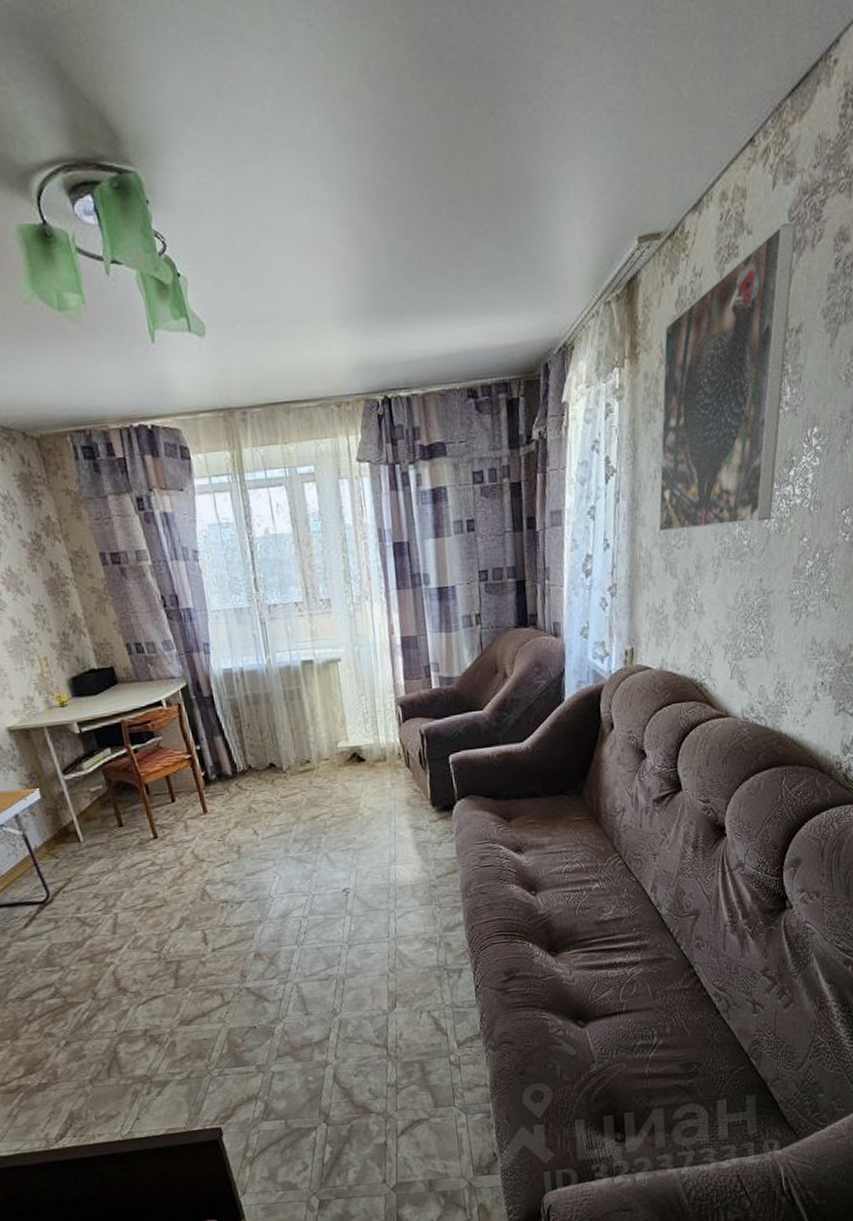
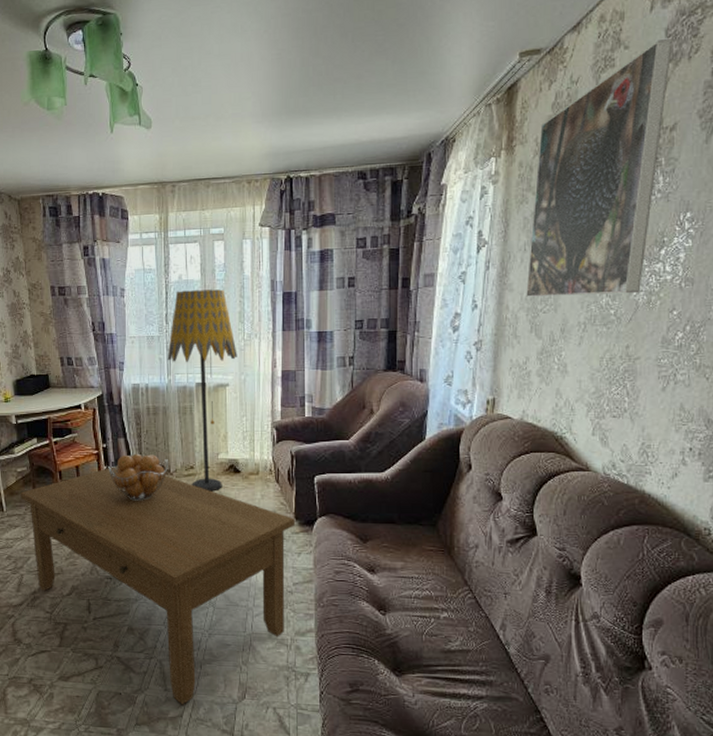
coffee table: none [99,771,433,1027] -> present [20,467,296,705]
fruit basket: none [206,751,280,809] -> present [108,453,168,501]
floor lamp: none [262,543,347,787] -> present [167,289,237,492]

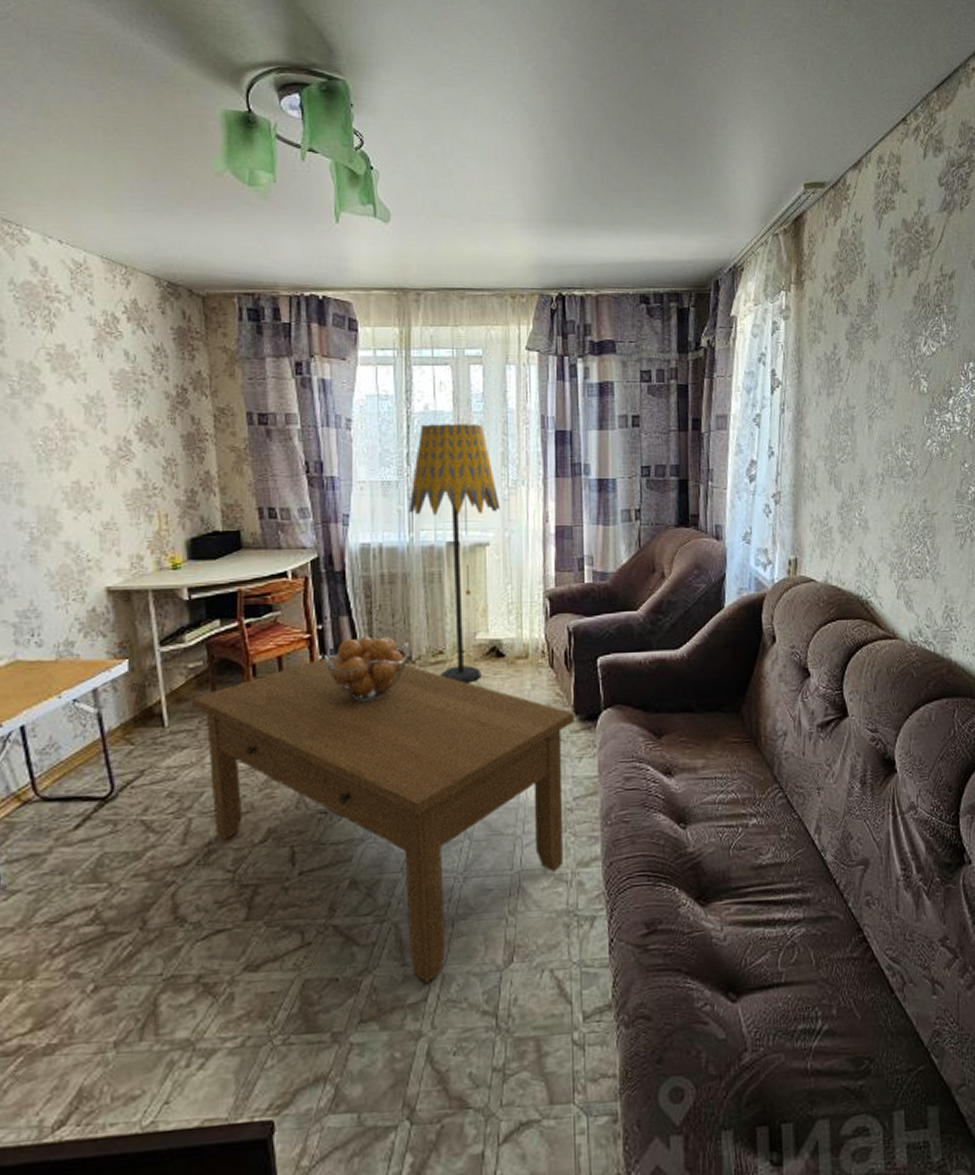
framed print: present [526,38,674,297] -> none [823,187,946,444]

